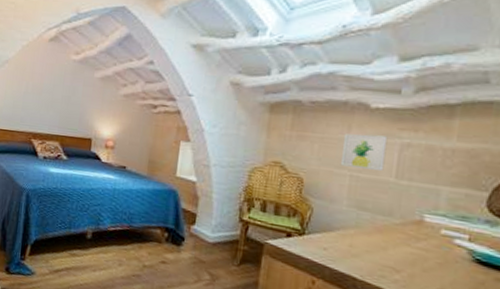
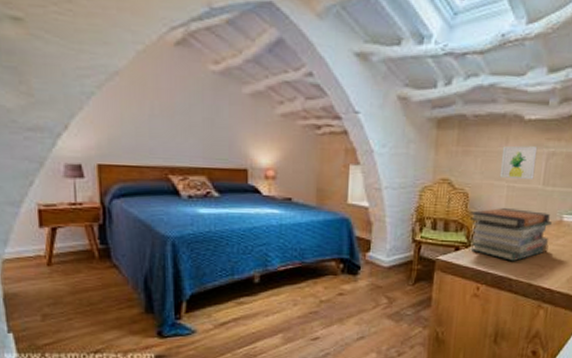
book stack: none [303,197,409,259] -> present [469,208,552,261]

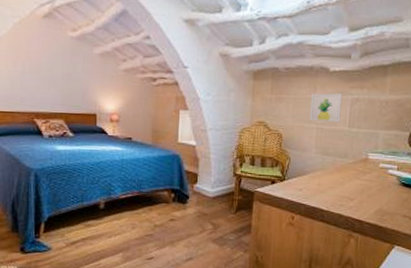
book stack: present [469,208,552,261] -> none [283,147,358,194]

